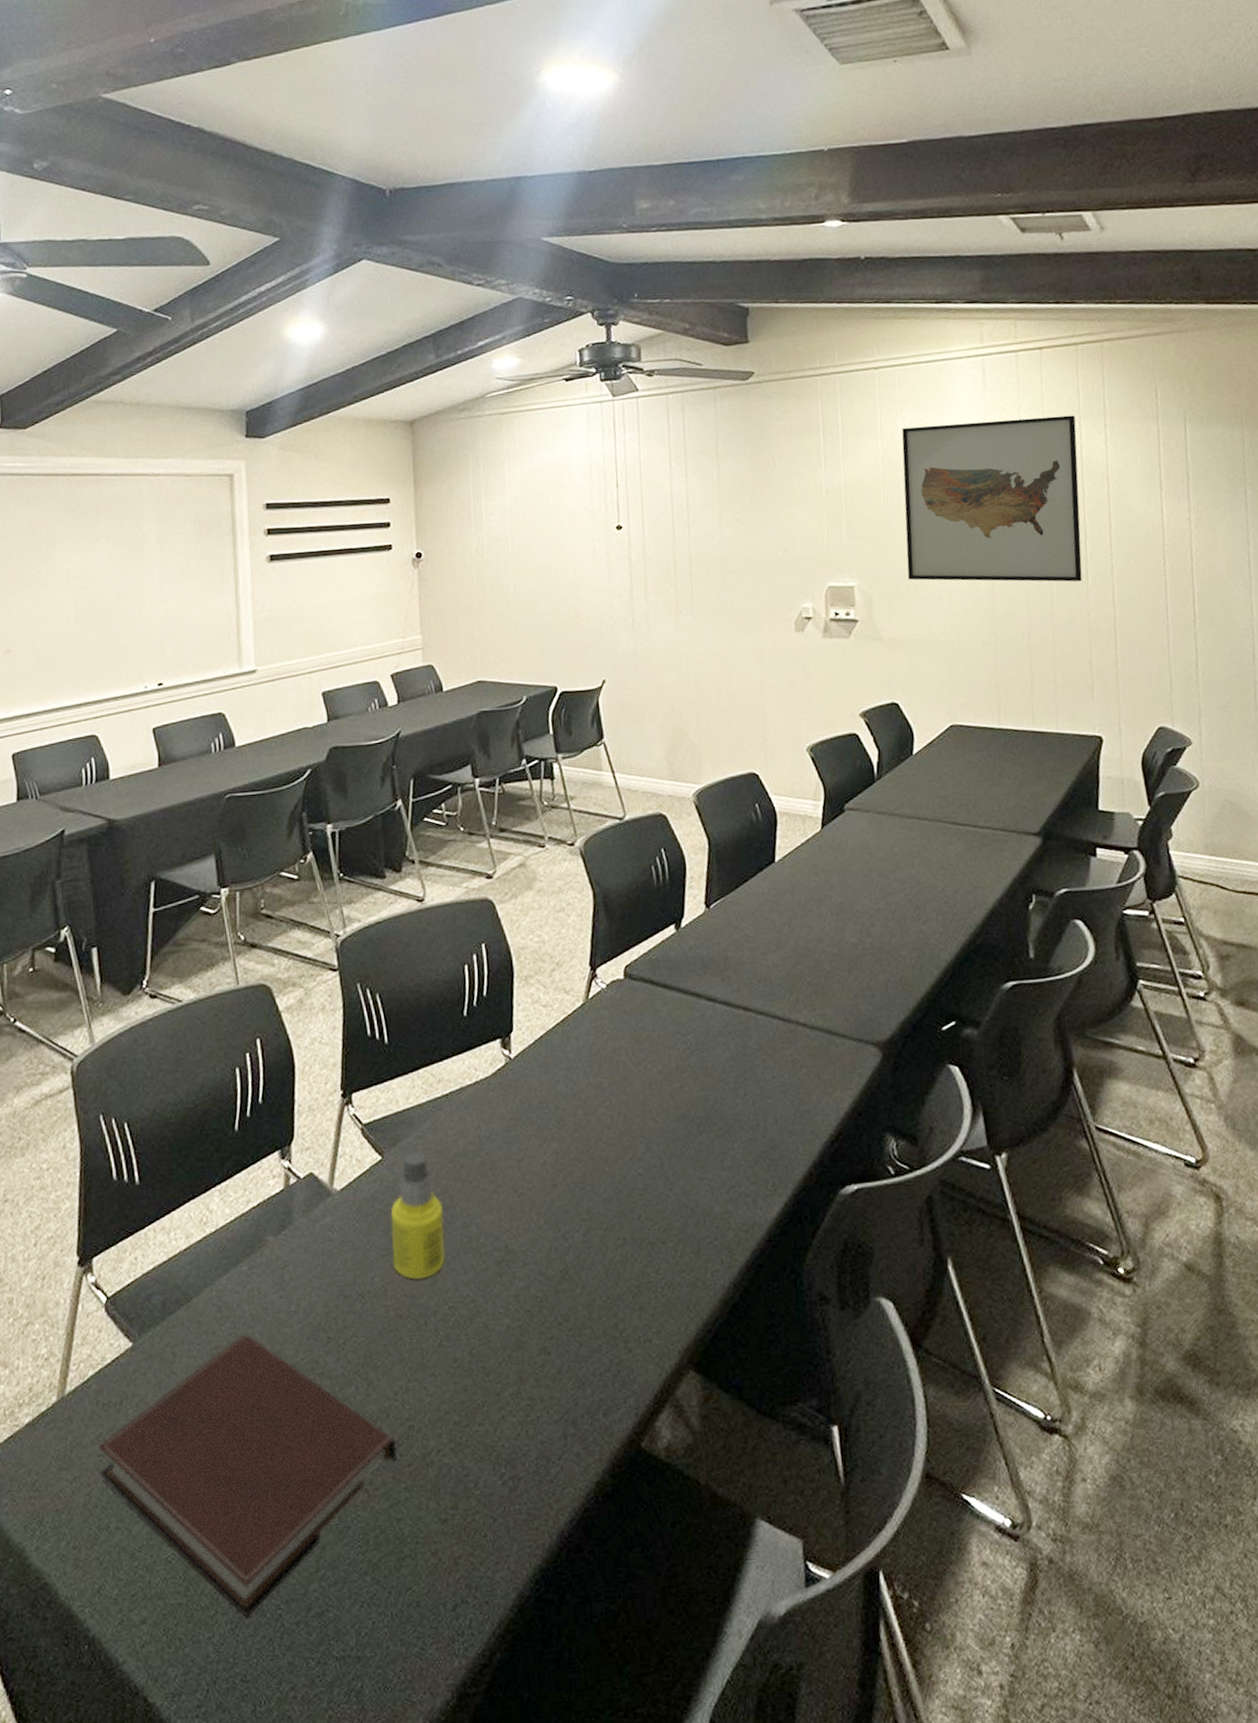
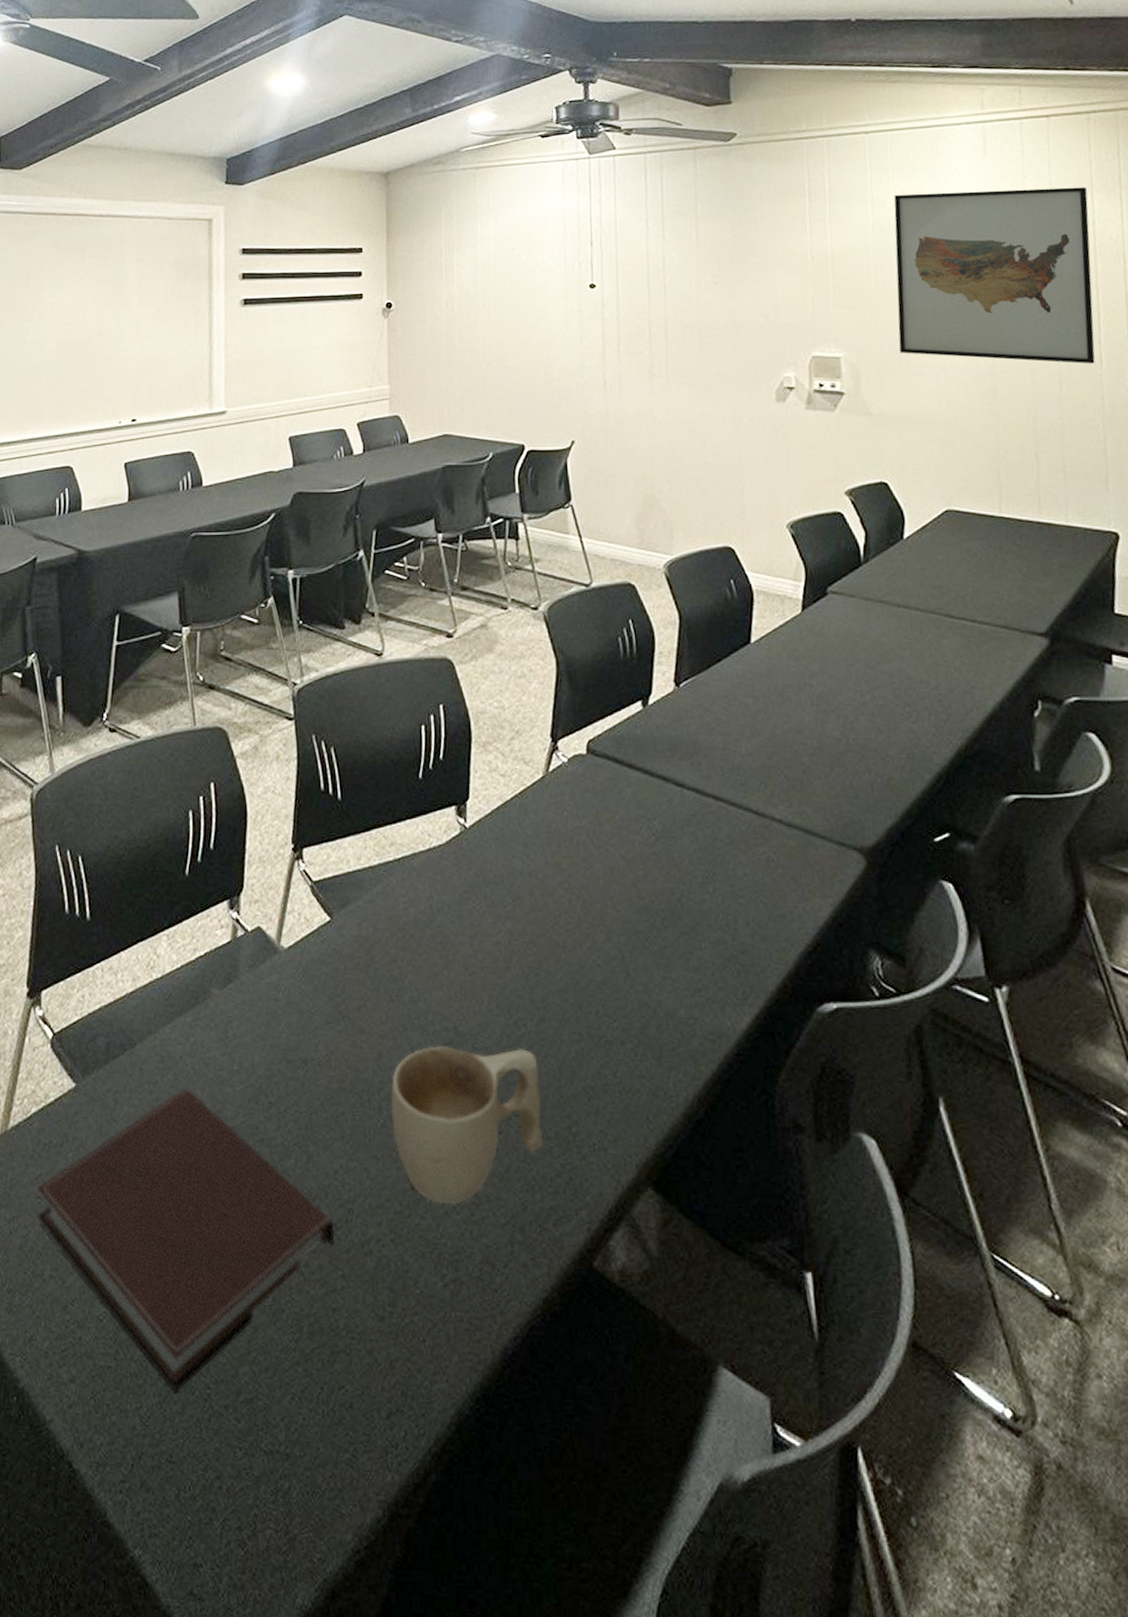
bottle: present [390,1151,445,1280] -> none [337,916,392,1052]
cup: none [446,1259,592,1410] -> present [391,1046,543,1205]

